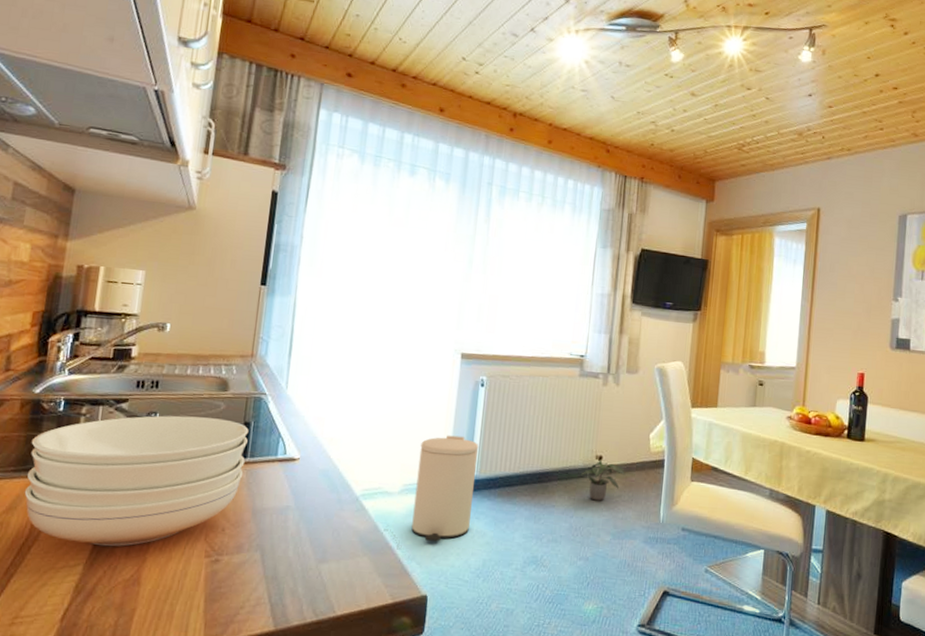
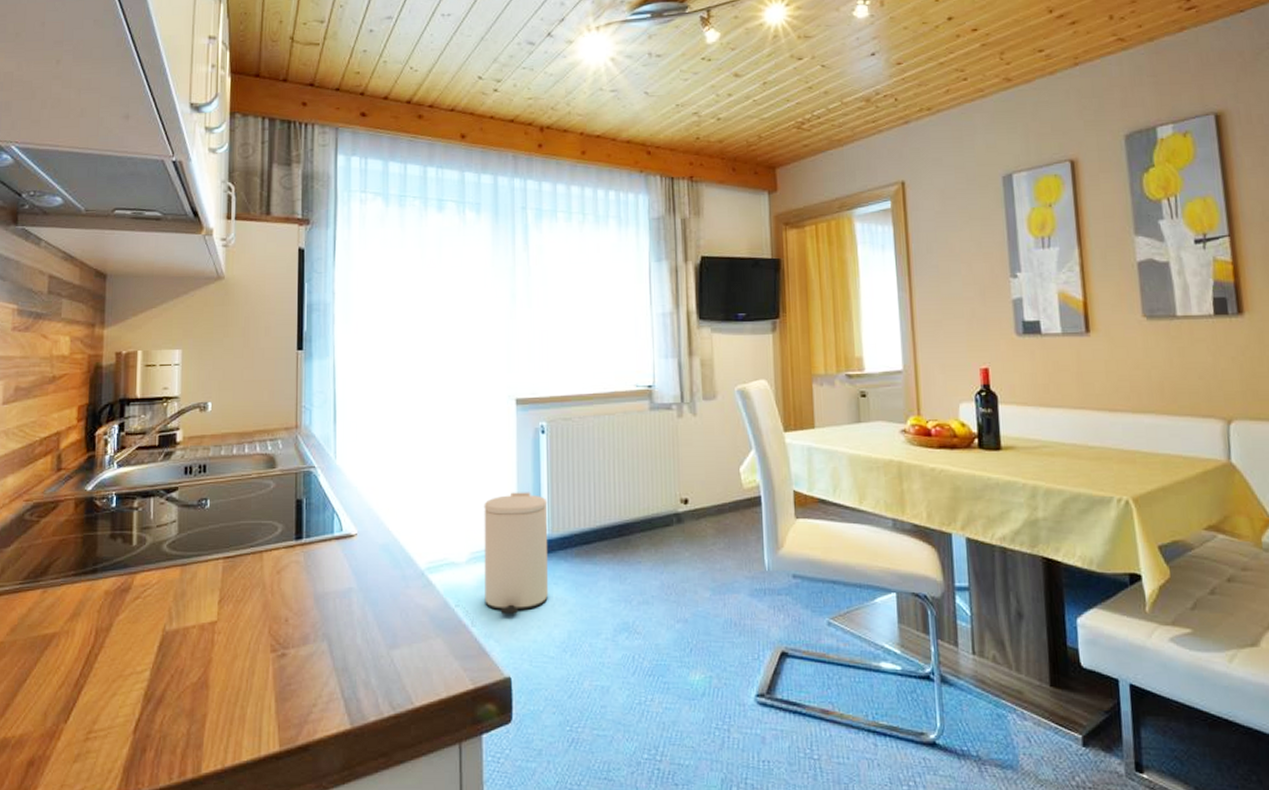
bowl: present [24,415,249,547] -> none [86,499,301,648]
potted plant: present [580,460,626,501] -> none [665,503,718,552]

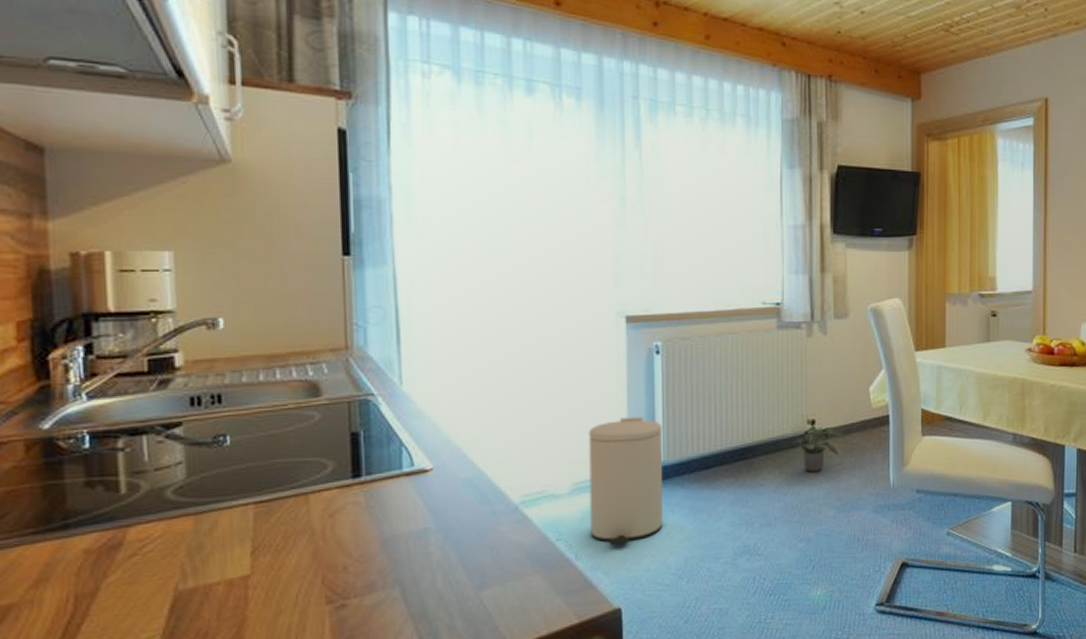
potted plant: none [665,503,718,552] -> present [791,424,845,473]

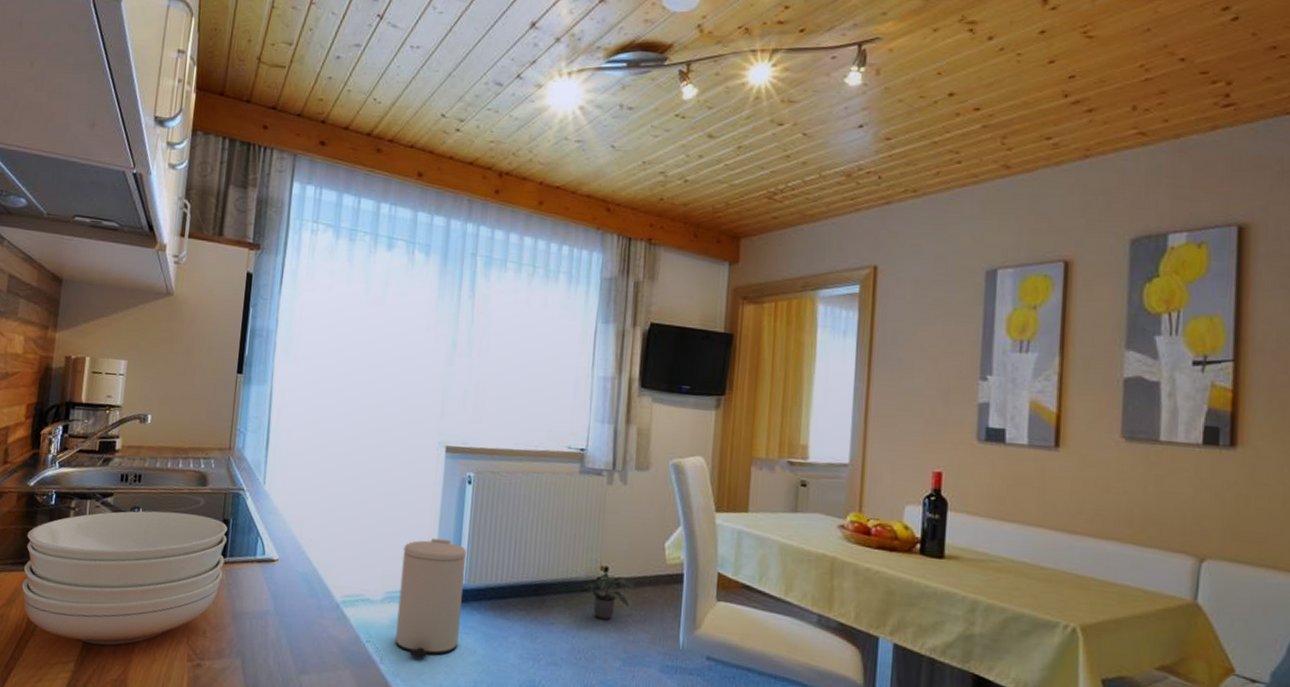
bowl: none [51,432,360,611] -> present [21,511,228,645]

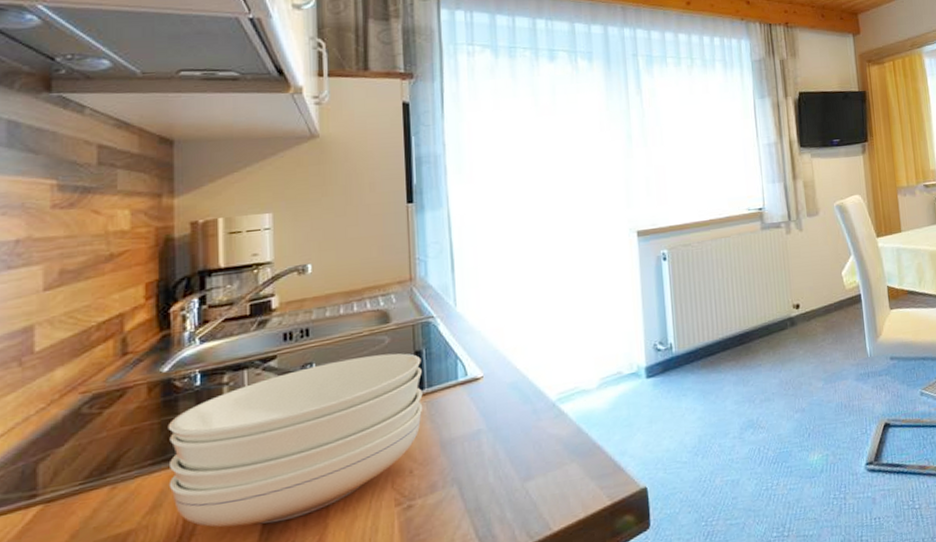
pedal bin: present [395,538,467,658] -> none [611,315,678,432]
potted plant: present [582,571,637,620] -> none [780,308,826,351]

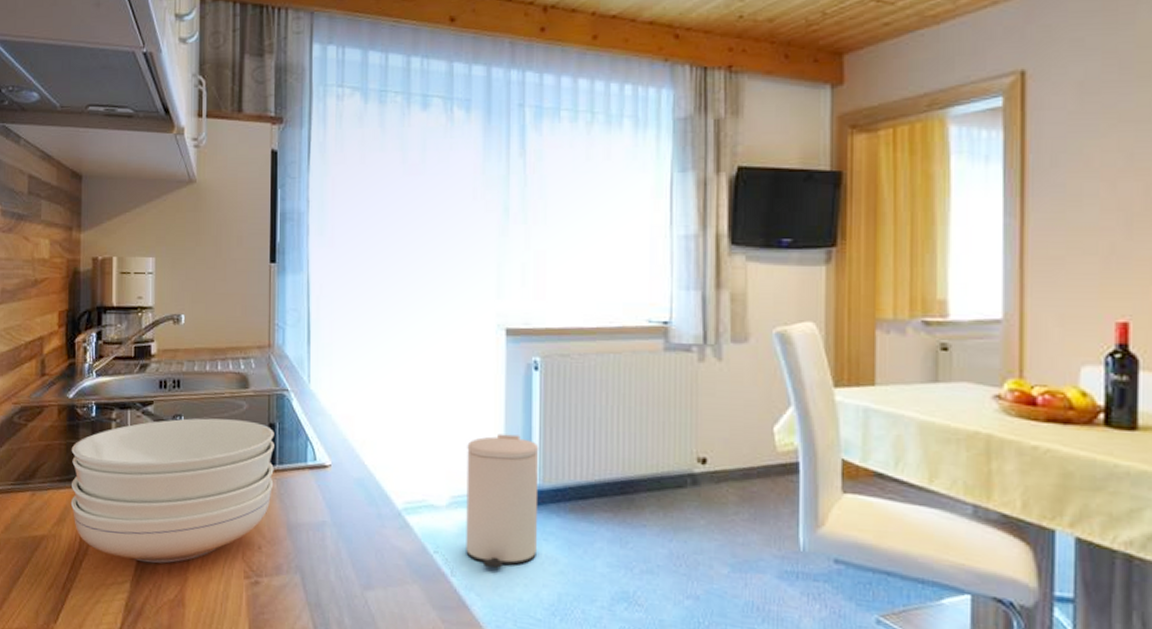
pedal bin: none [611,315,678,432] -> present [466,434,539,569]

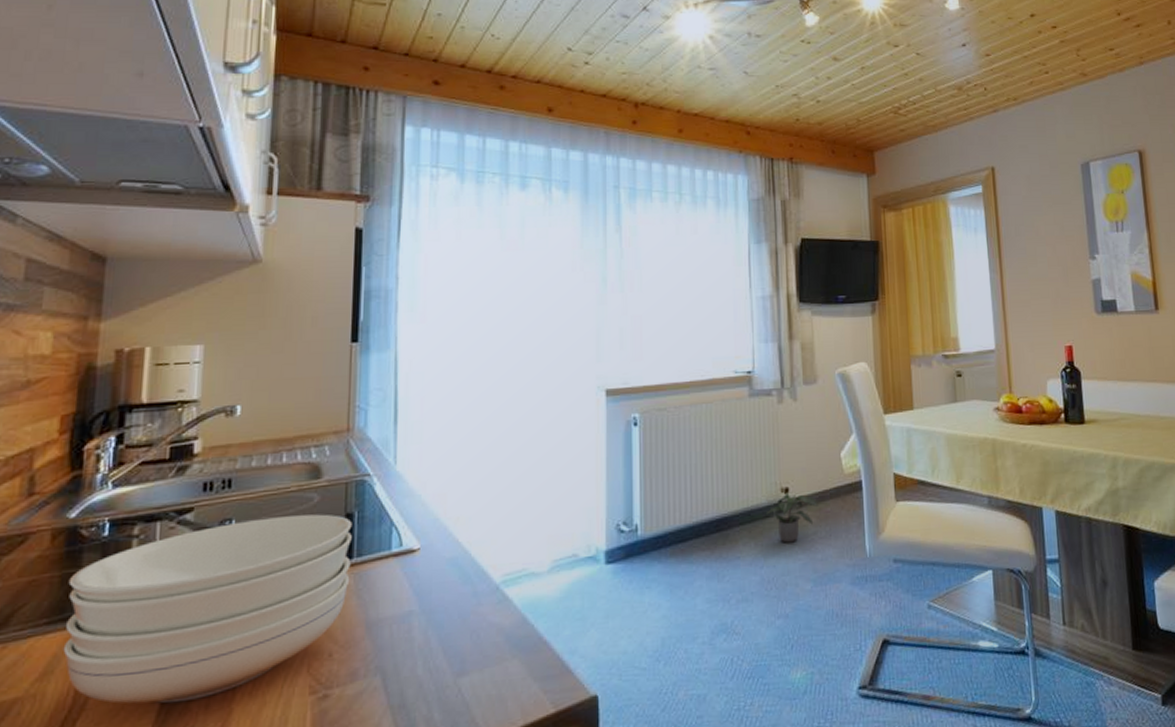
pedal bin: present [466,434,539,569] -> none [569,489,640,627]
potted plant: none [677,463,743,520] -> present [765,492,819,543]

